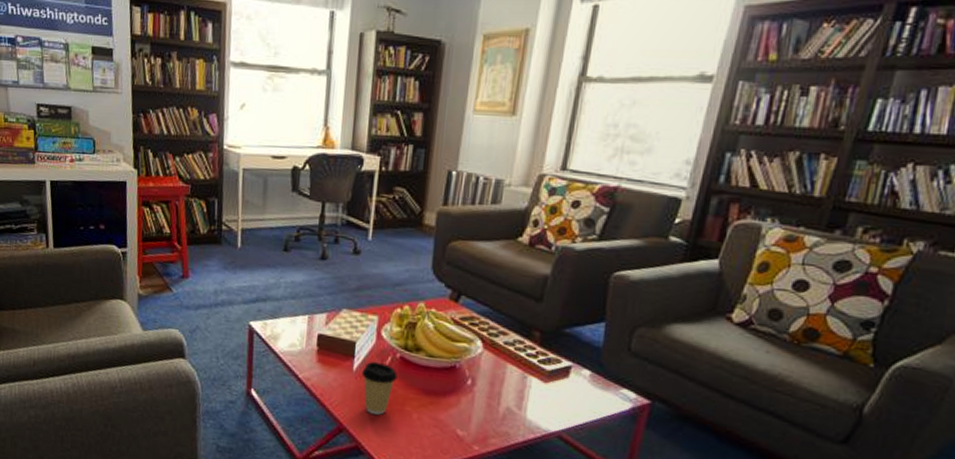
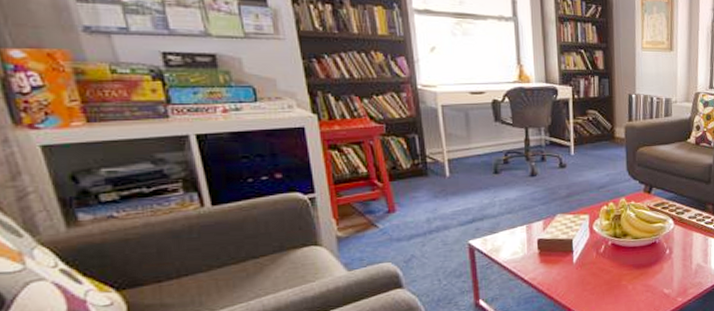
coffee cup: present [362,361,398,415] -> none [581,251,612,294]

